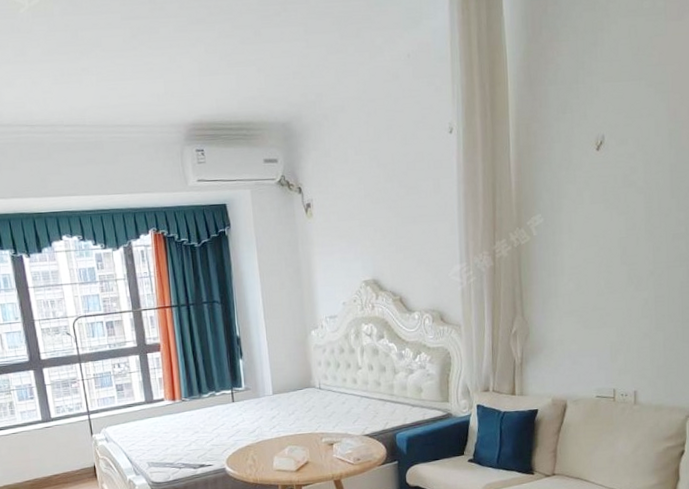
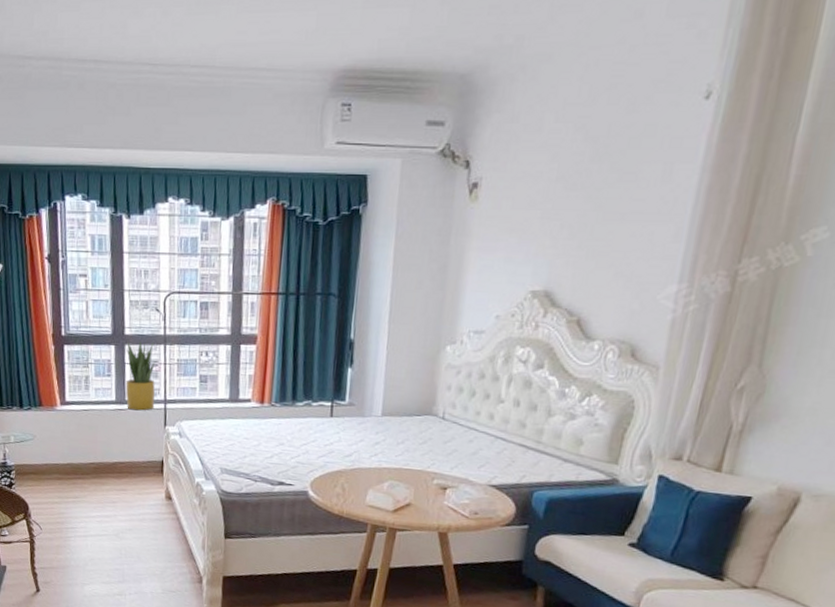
planter: none [42,362,79,426] -> present [124,341,156,411]

